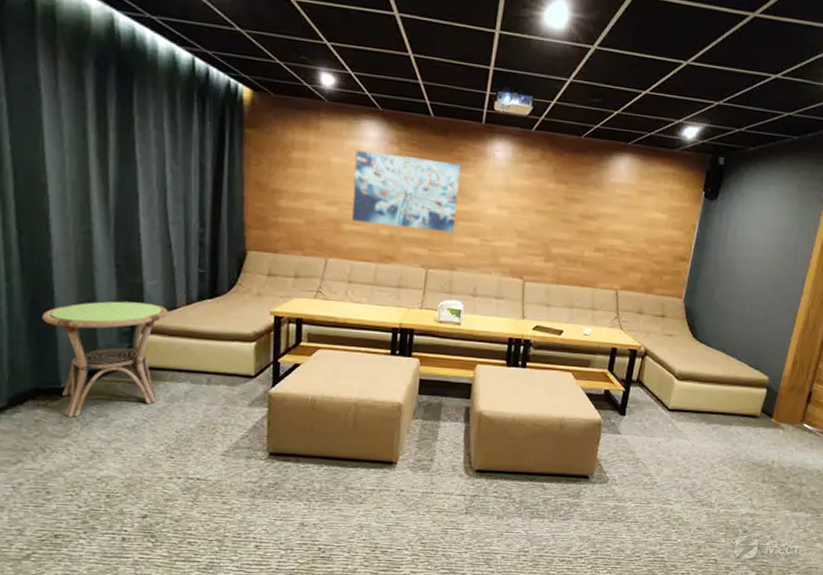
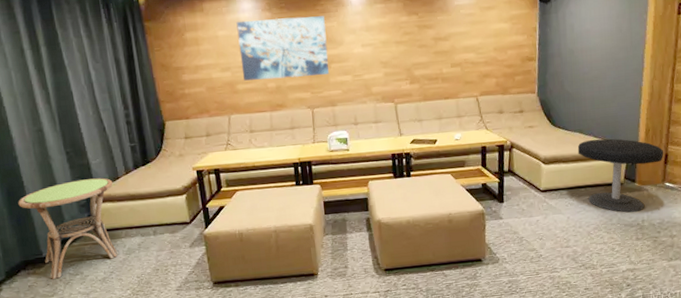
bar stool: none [716,361,809,451] -> present [577,138,664,213]

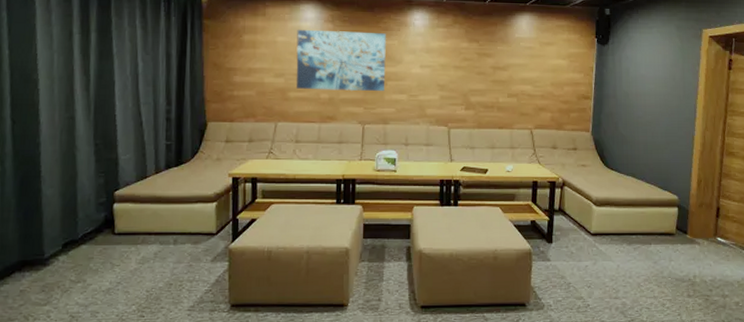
side table: present [18,178,118,279] -> none [29,175,140,285]
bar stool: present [577,138,664,213] -> none [629,184,716,266]

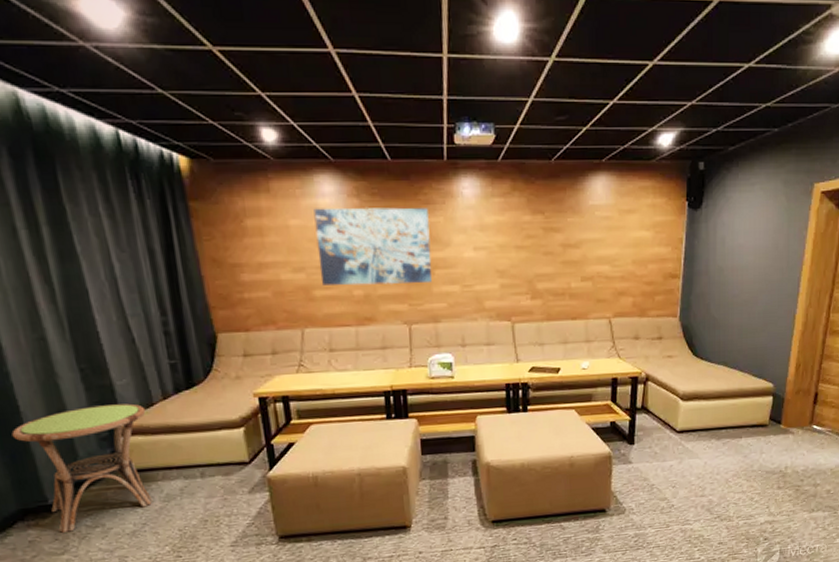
side table: none [29,175,140,285] -> present [11,403,153,533]

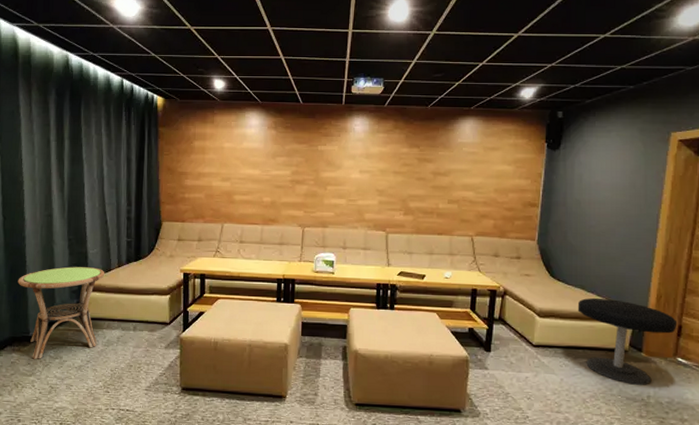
wall art: present [313,207,432,286] -> none [240,136,326,196]
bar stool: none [720,373,814,458] -> present [577,297,678,385]

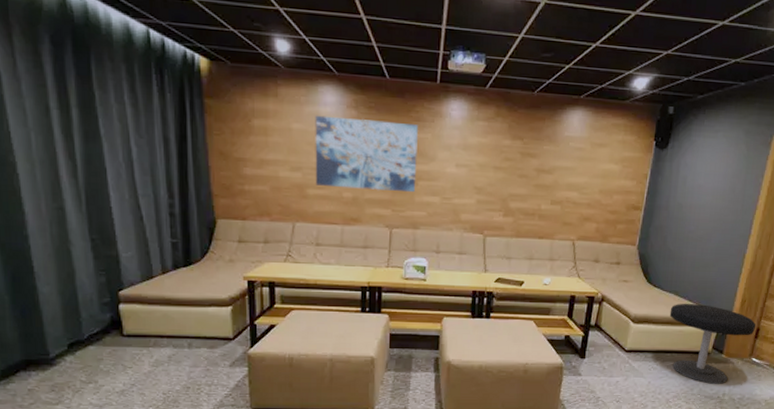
side table: present [18,266,105,359] -> none [24,273,146,385]
wall art: none [240,136,326,196] -> present [315,115,418,193]

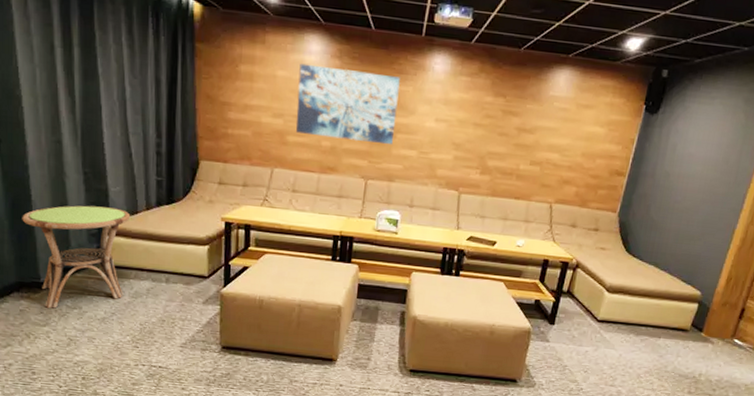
side table: none [24,273,146,385] -> present [22,205,131,309]
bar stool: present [669,303,756,384] -> none [647,276,742,364]

